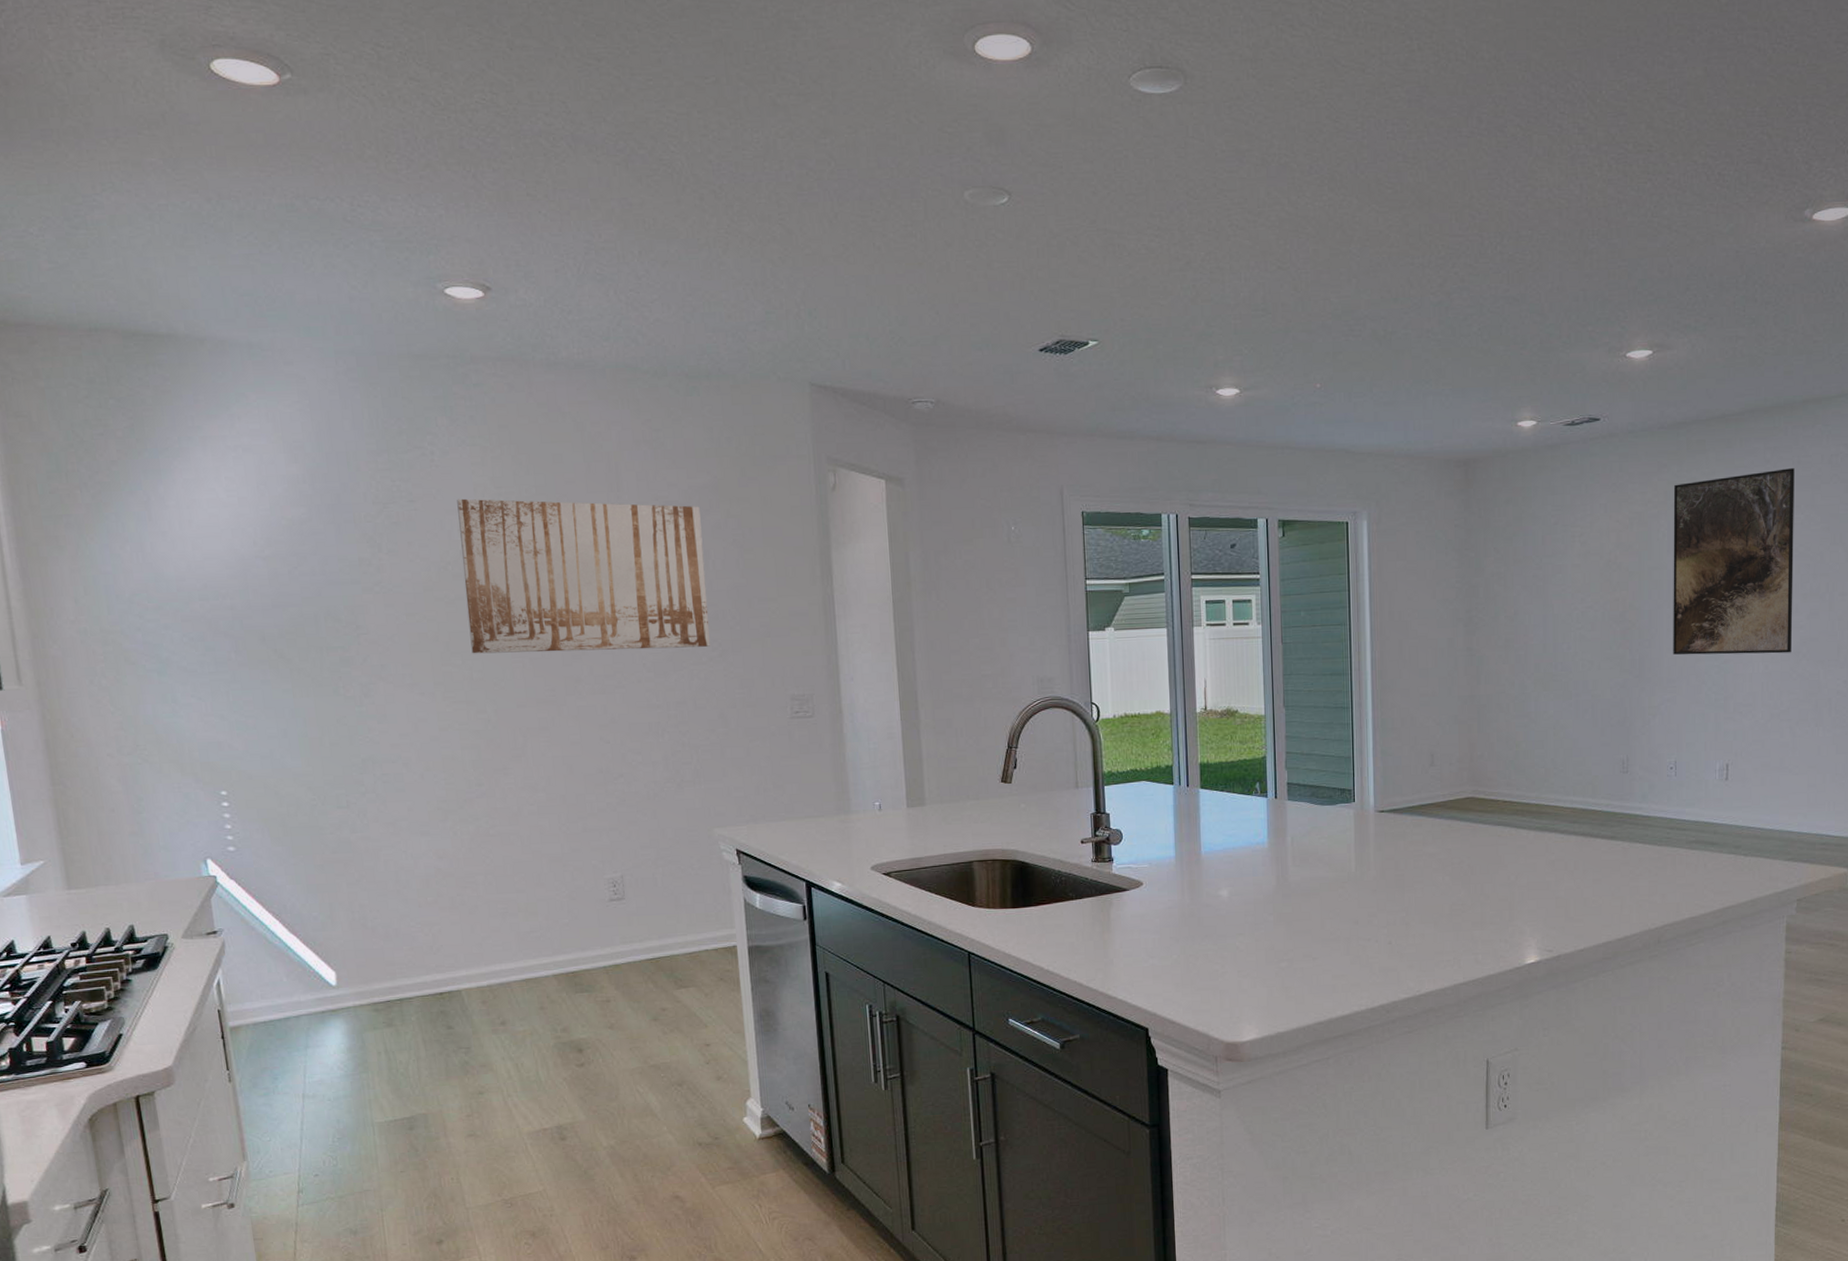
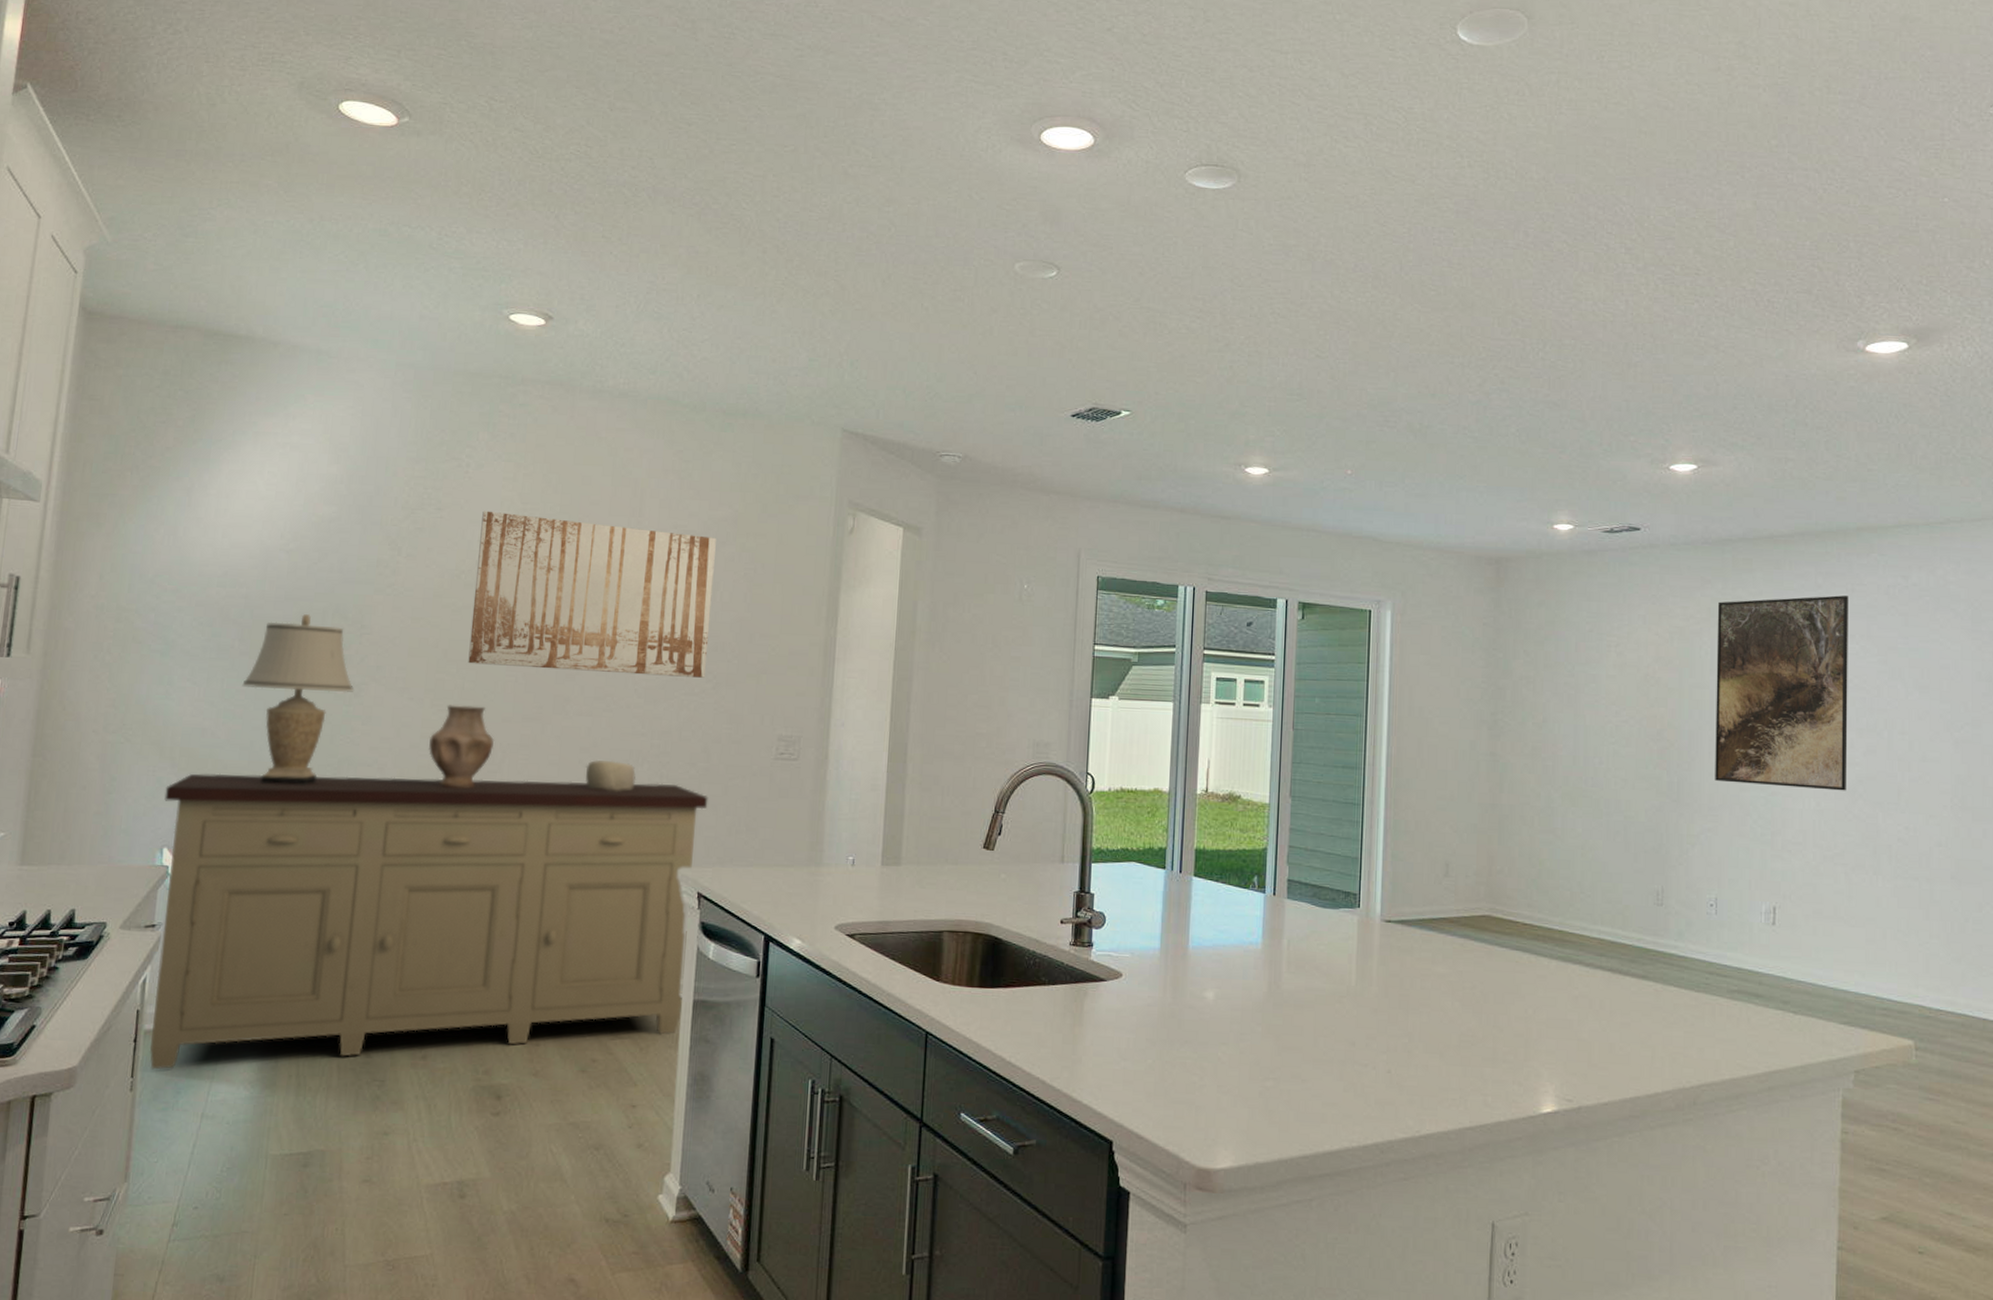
sideboard: none [195,750,739,1061] -> present [149,773,708,1070]
table lamp: none [248,620,363,790] -> present [242,614,355,785]
vase: none [449,694,514,776] -> present [429,705,495,789]
decorative bowl: none [608,734,660,764] -> present [584,760,636,791]

